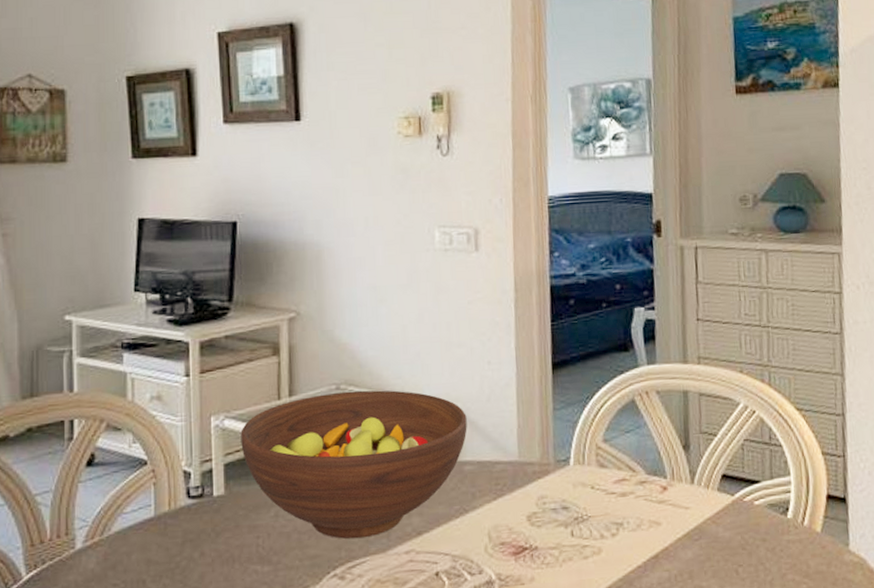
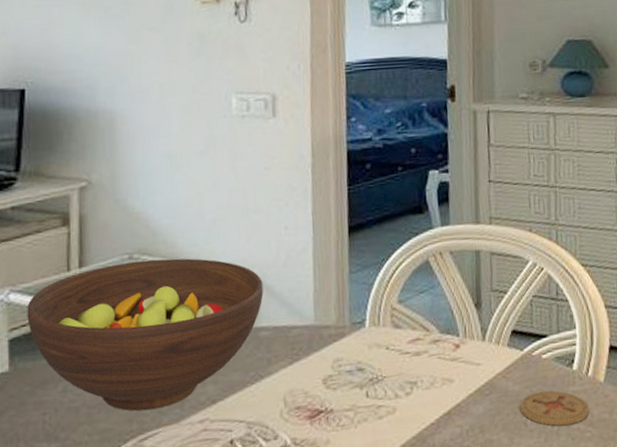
coaster: none [731,538,805,576] -> present [520,390,589,426]

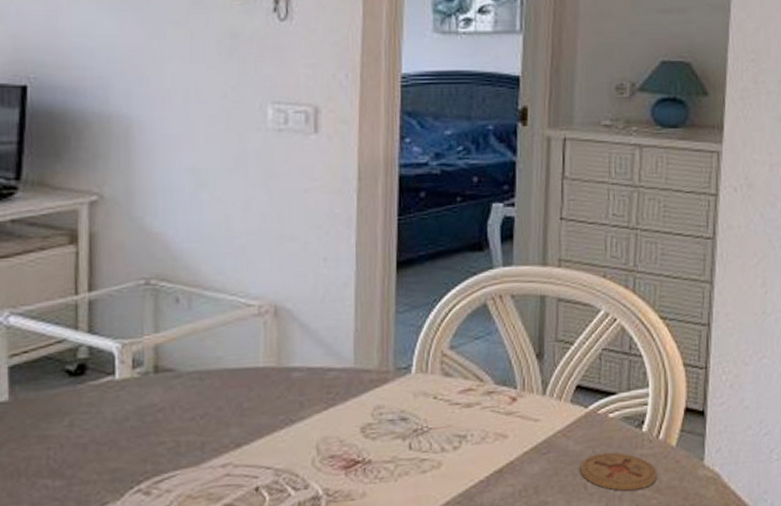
fruit bowl: present [27,258,263,411] -> none [29,286,297,451]

